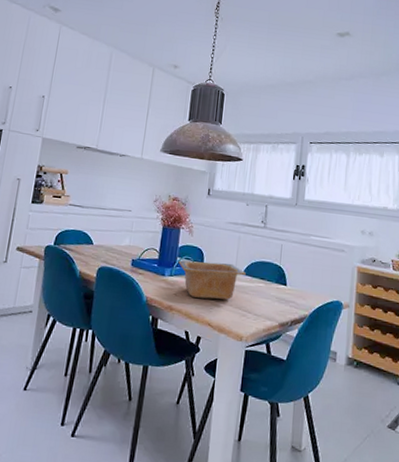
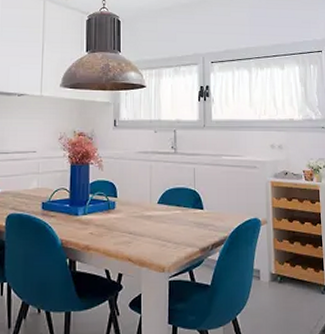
serving bowl: present [178,260,246,300] -> none [91,194,161,233]

